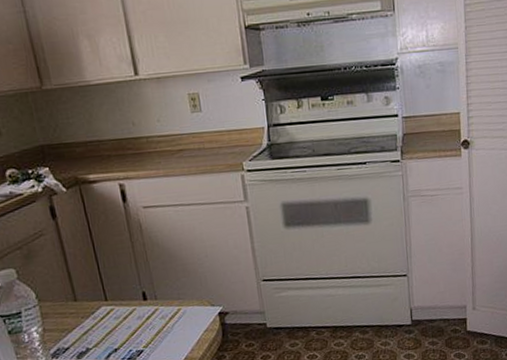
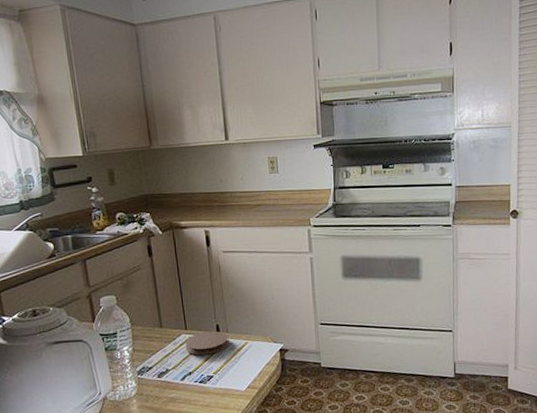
coaster: none [106,299,159,329] -> present [185,331,229,355]

